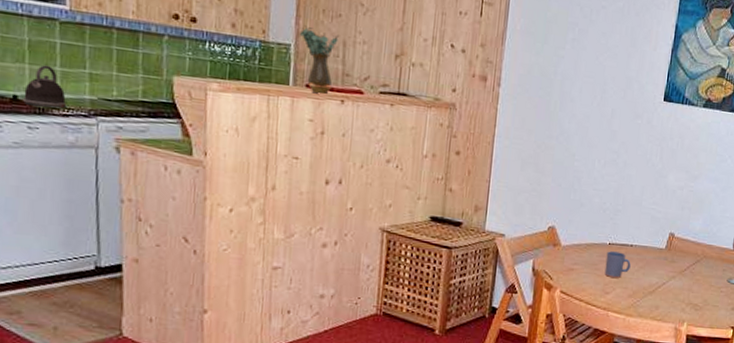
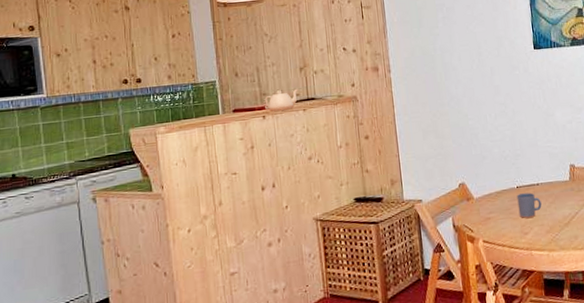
kettle: present [23,65,66,109] -> none [20,144,51,180]
vase: present [300,25,339,95] -> none [222,63,254,116]
teapot: none [346,74,389,101] -> present [264,88,298,112]

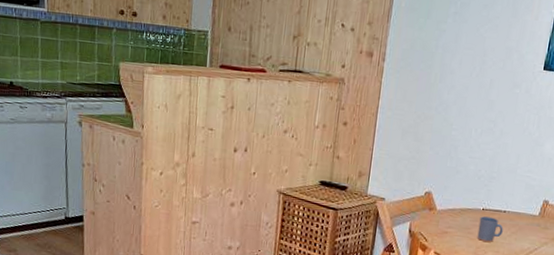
teapot: present [264,88,298,112] -> none [251,55,288,78]

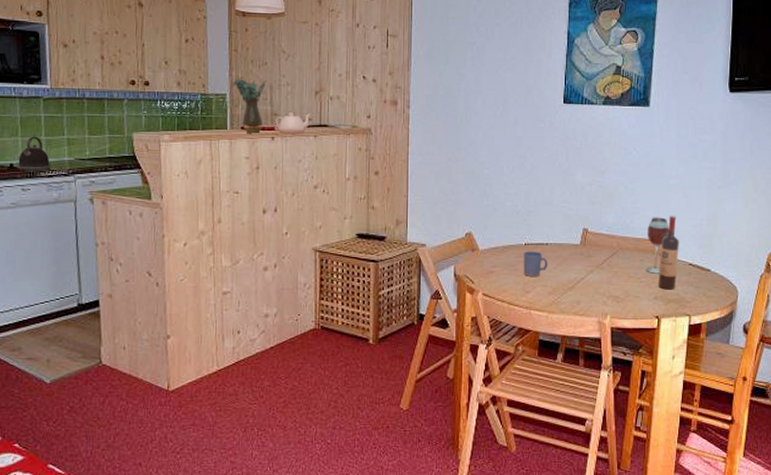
kettle: none [17,57,45,92] -> present [18,136,50,172]
vase: none [216,14,247,74] -> present [234,76,266,134]
teapot: none [251,55,288,78] -> present [275,112,311,134]

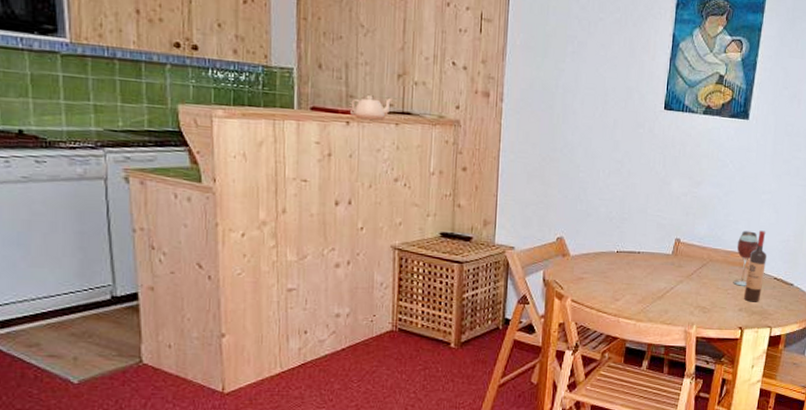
kettle: present [18,136,50,172] -> none [29,98,72,142]
vase: present [234,76,266,134] -> none [302,49,341,117]
mug: present [523,251,548,276] -> none [613,259,639,285]

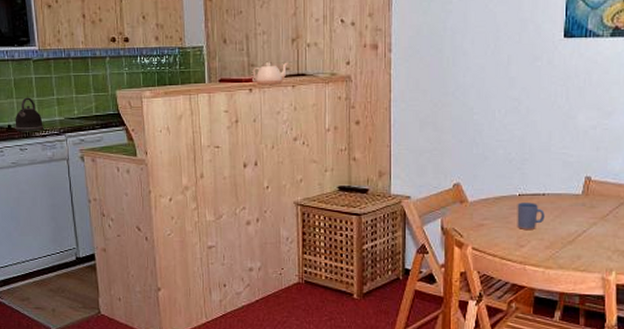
kettle: none [29,98,72,142] -> present [15,97,43,132]
mug: none [613,259,639,285] -> present [517,203,545,229]

